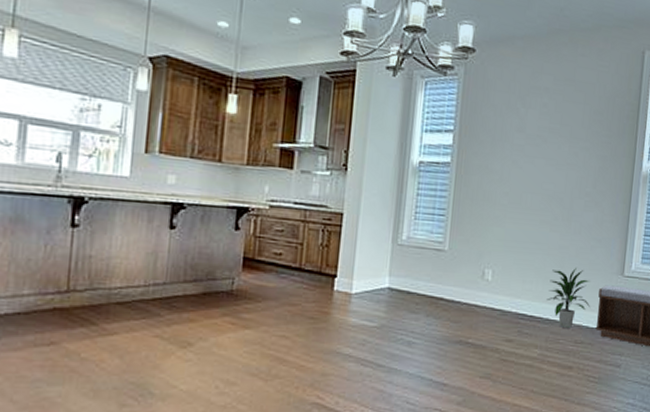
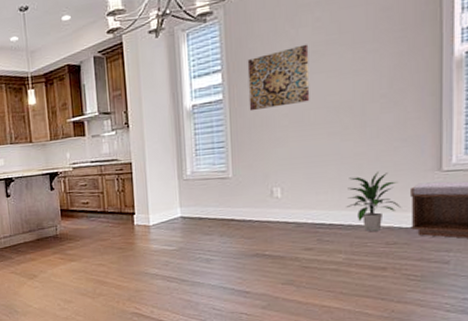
wall art: none [474,126,535,185] -> present [247,44,310,111]

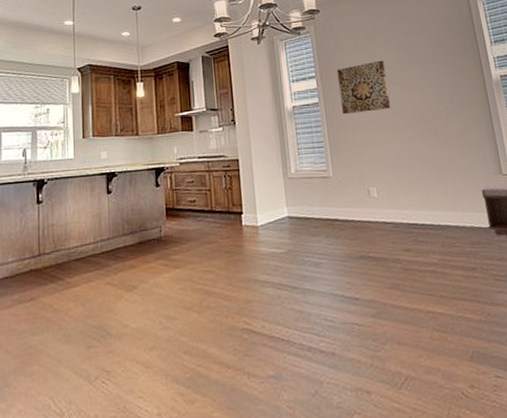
indoor plant: present [346,171,400,232] -> none [432,173,477,232]

